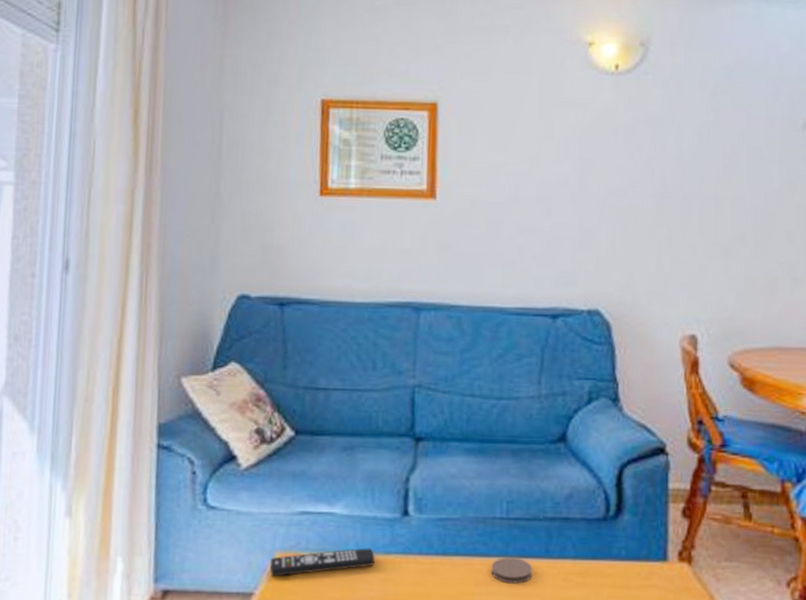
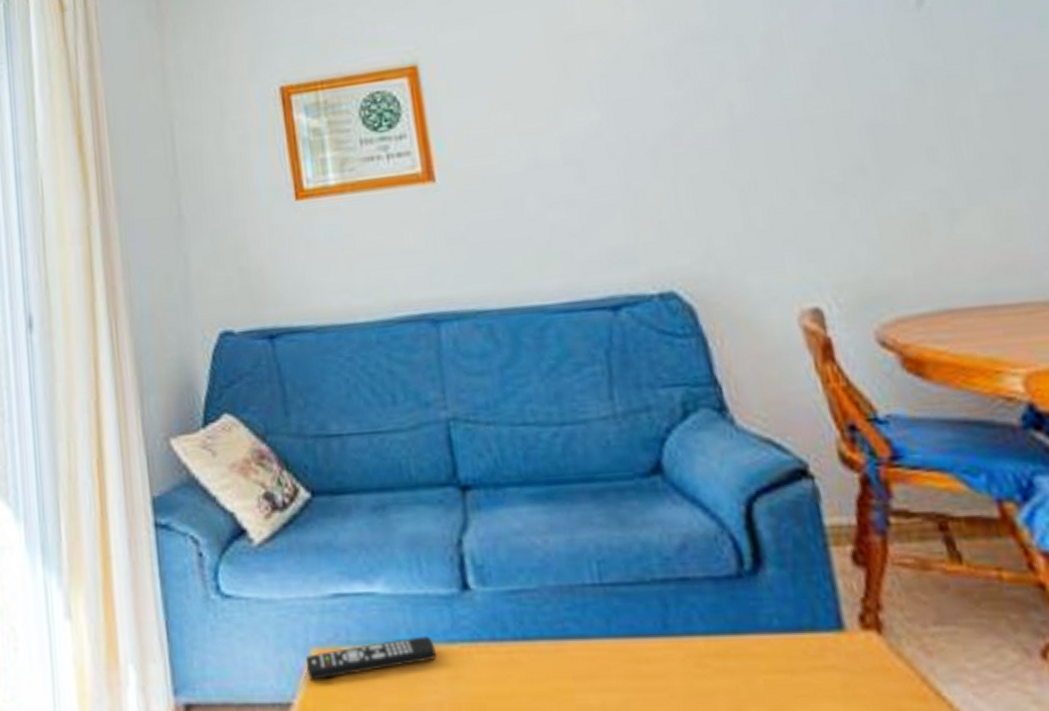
coaster: present [491,557,533,584] -> none [591,637,651,675]

